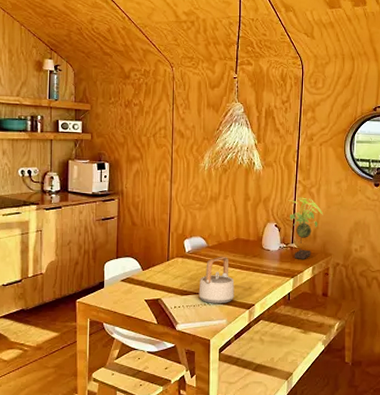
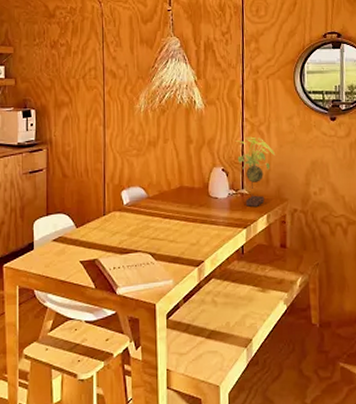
teapot: present [198,256,235,304] -> none [140,207,181,263]

